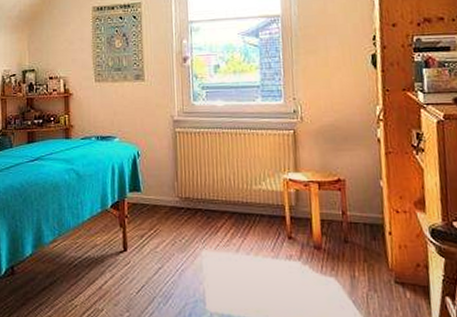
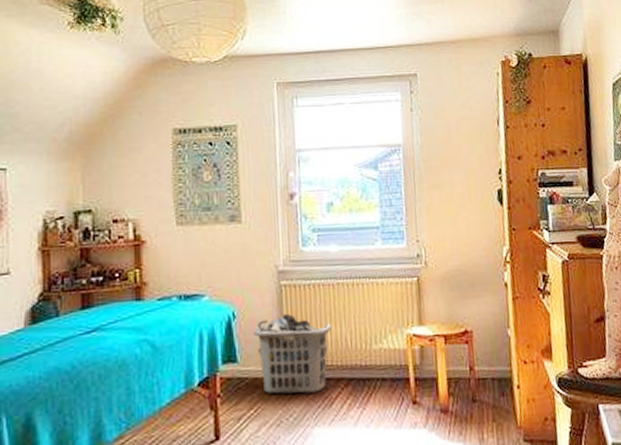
clothes hamper: none [153,156,217,221] -> present [252,314,332,394]

